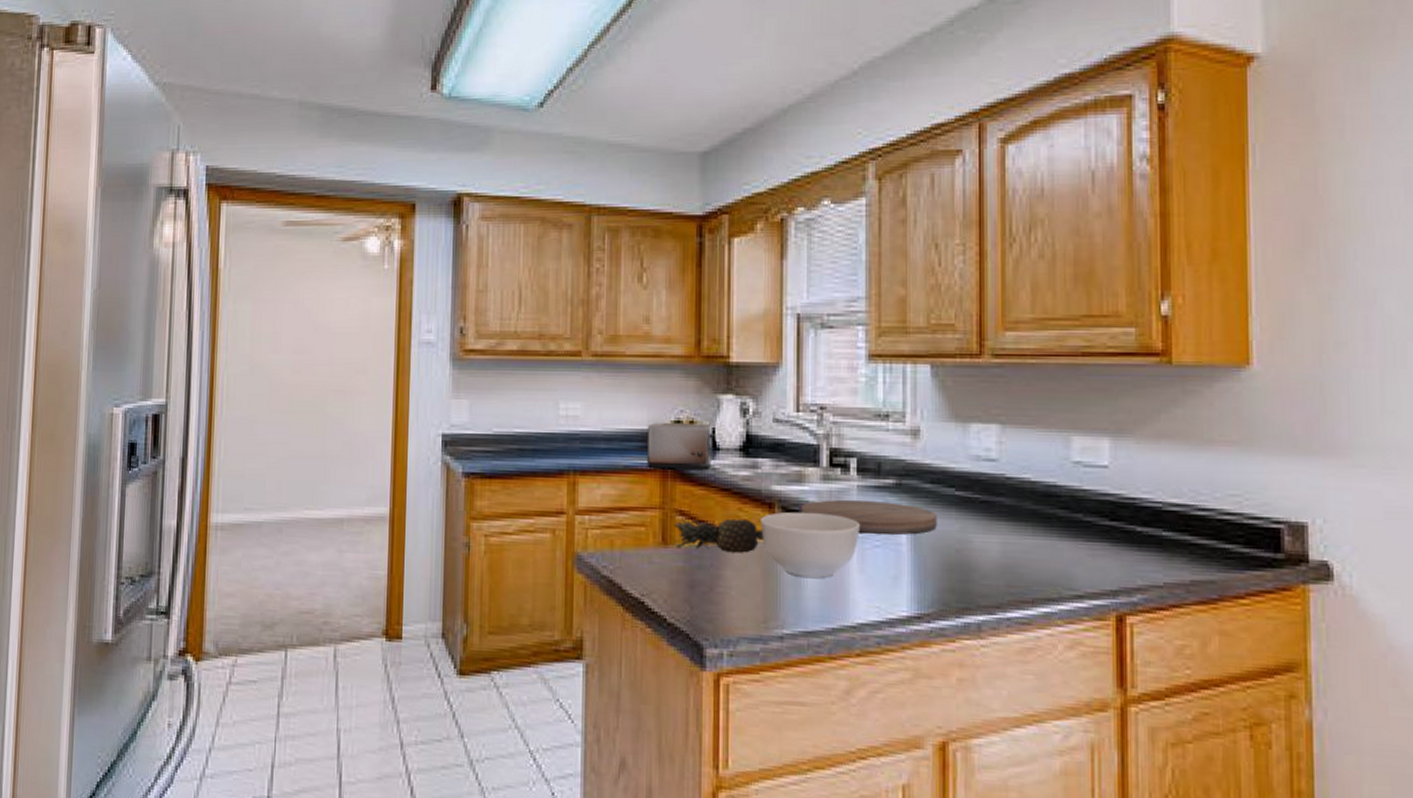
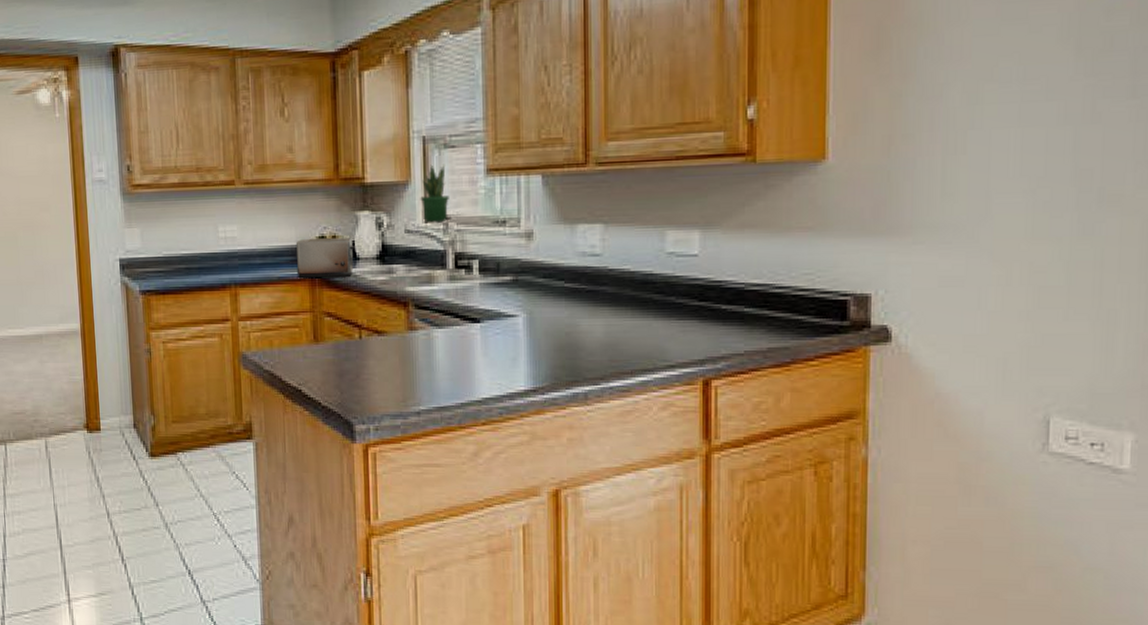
fruit: present [674,518,764,554] -> none [323,317,401,347]
bowl: present [761,511,860,579] -> none [397,308,483,363]
planter: none [792,346,825,413] -> present [420,164,449,223]
cutting board: present [800,499,937,535] -> none [431,295,549,323]

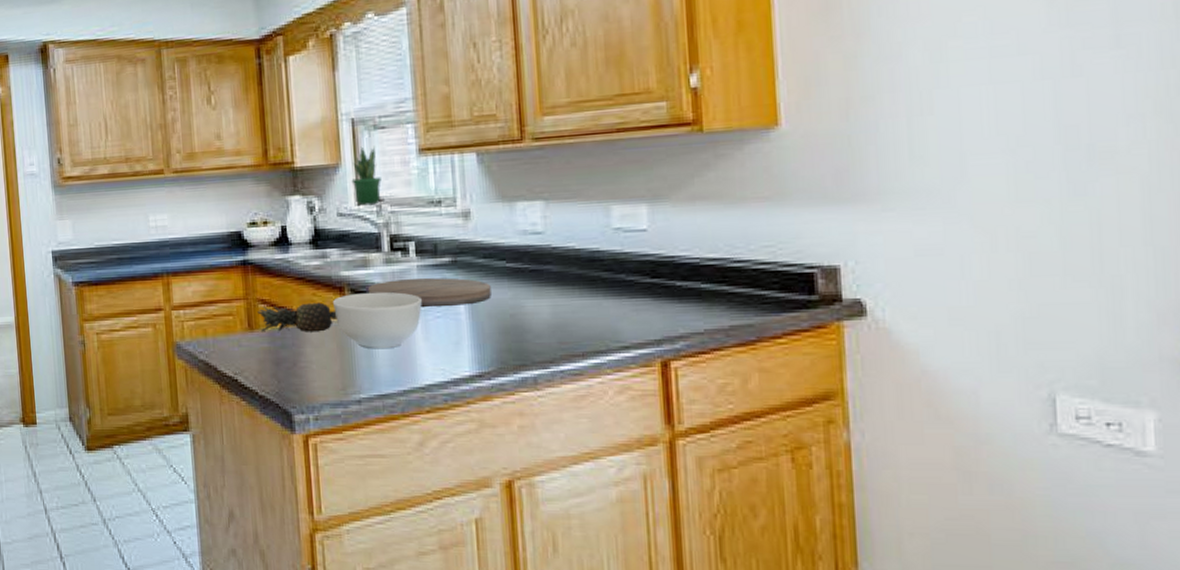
toaster: present [295,237,355,279] -> none [226,223,287,266]
fruit: none [323,317,401,347] -> present [257,302,337,334]
bowl: none [397,308,483,363] -> present [333,292,422,349]
cutting board: none [431,295,549,323] -> present [367,277,491,307]

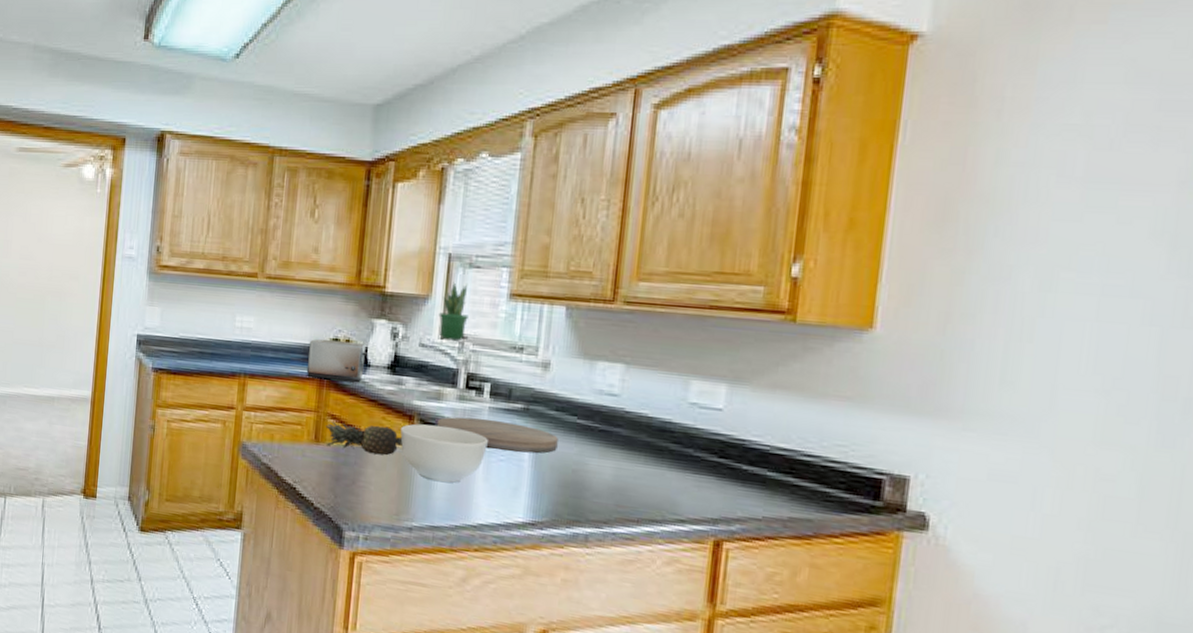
toaster: none [226,223,287,266] -> present [306,338,367,383]

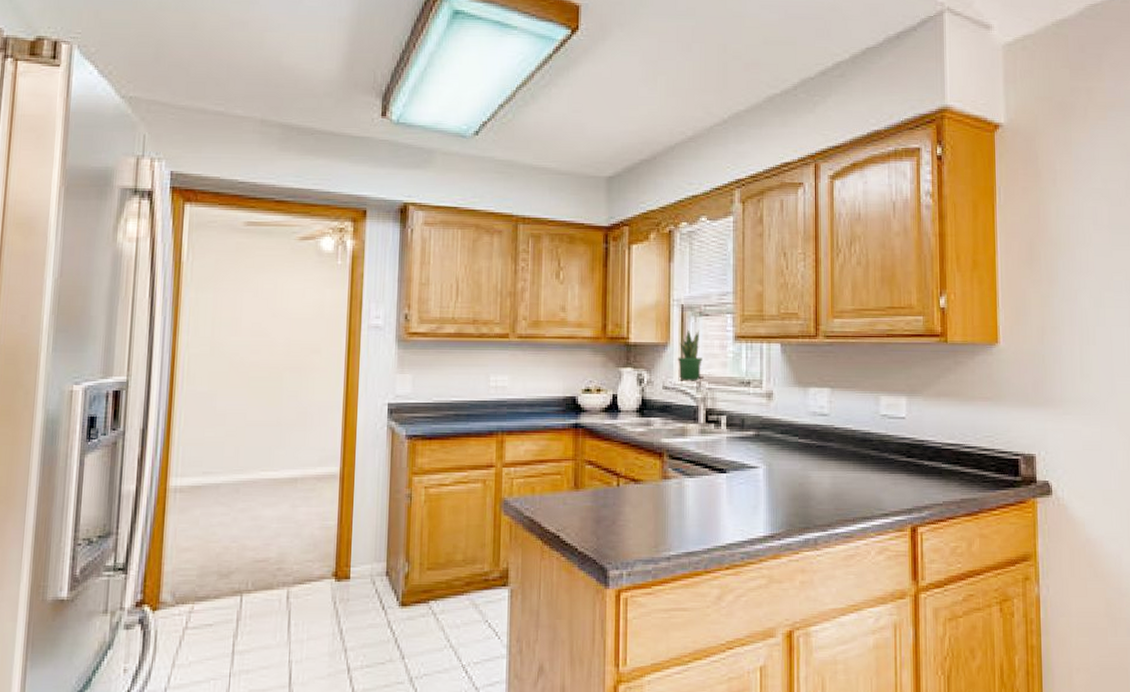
toaster: present [306,338,367,383] -> none [562,390,617,428]
fruit: present [326,421,403,456] -> none [584,466,655,494]
bowl: present [400,424,488,484] -> none [653,458,728,511]
cutting board: present [436,417,558,453] -> none [683,448,785,474]

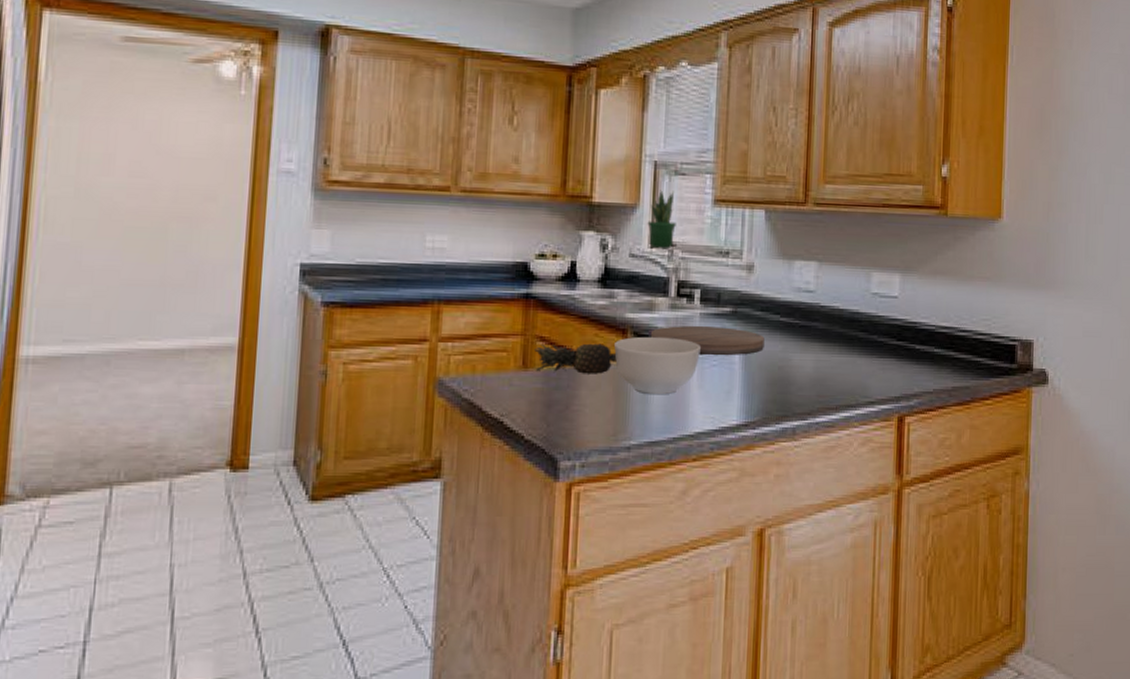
fruit: none [584,466,655,494] -> present [534,343,617,376]
bowl: none [653,458,728,511] -> present [614,336,701,395]
cutting board: none [683,448,785,474] -> present [650,325,765,355]

